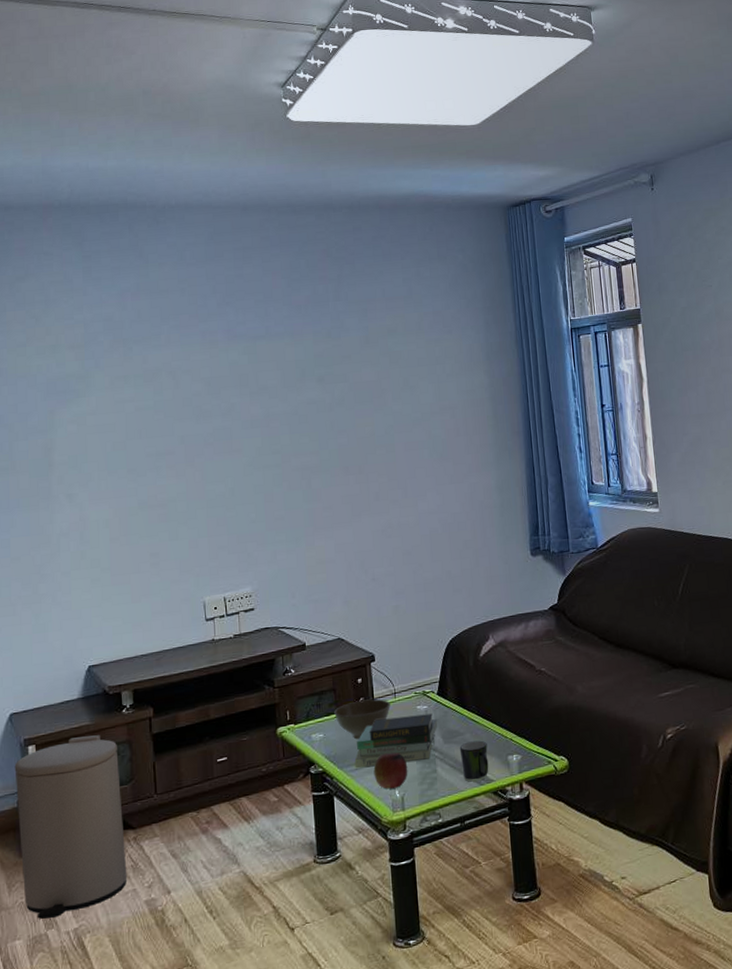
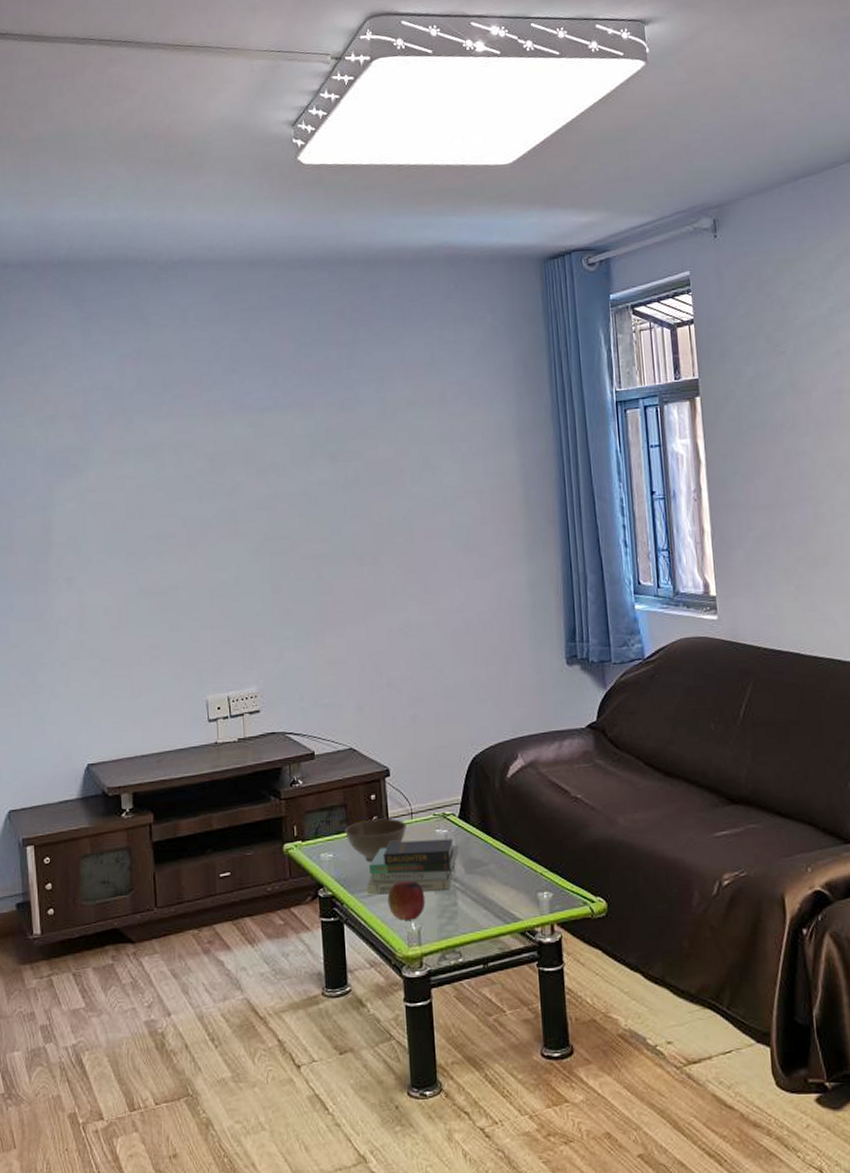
pedal bin: present [14,735,127,919] -> none [13,839,127,1031]
mug: present [459,740,489,782] -> none [483,873,516,919]

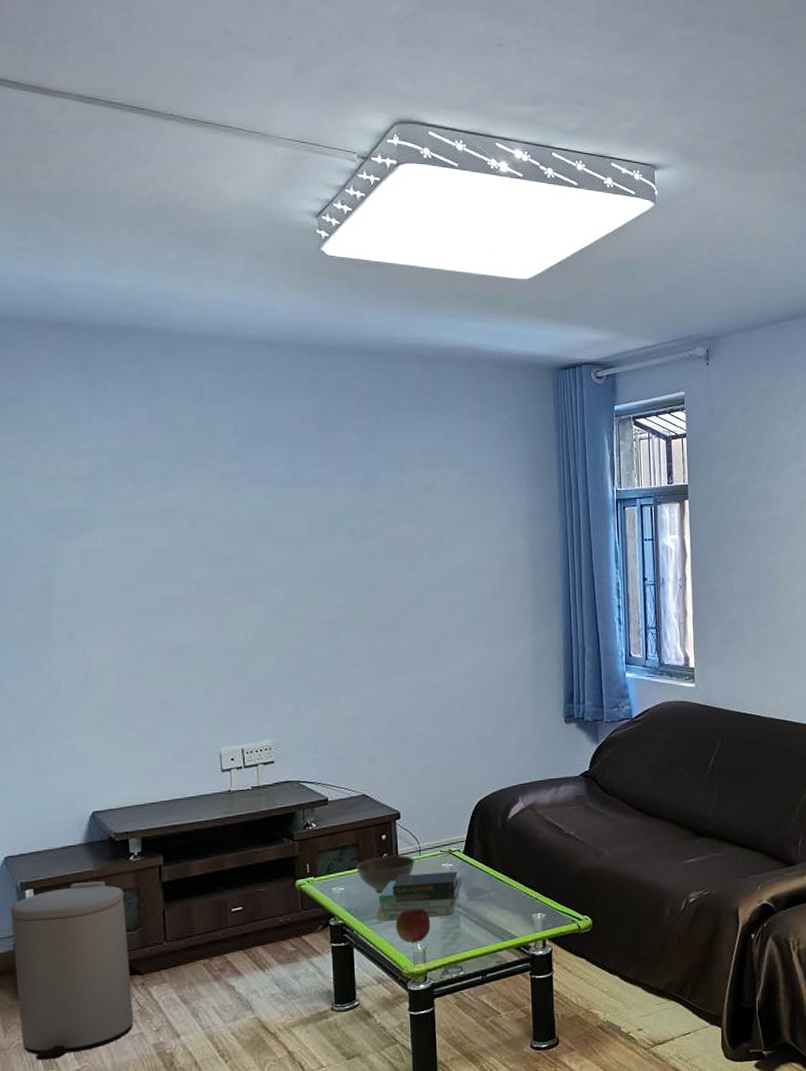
pedal bin: none [13,839,127,1031] -> present [10,881,134,1060]

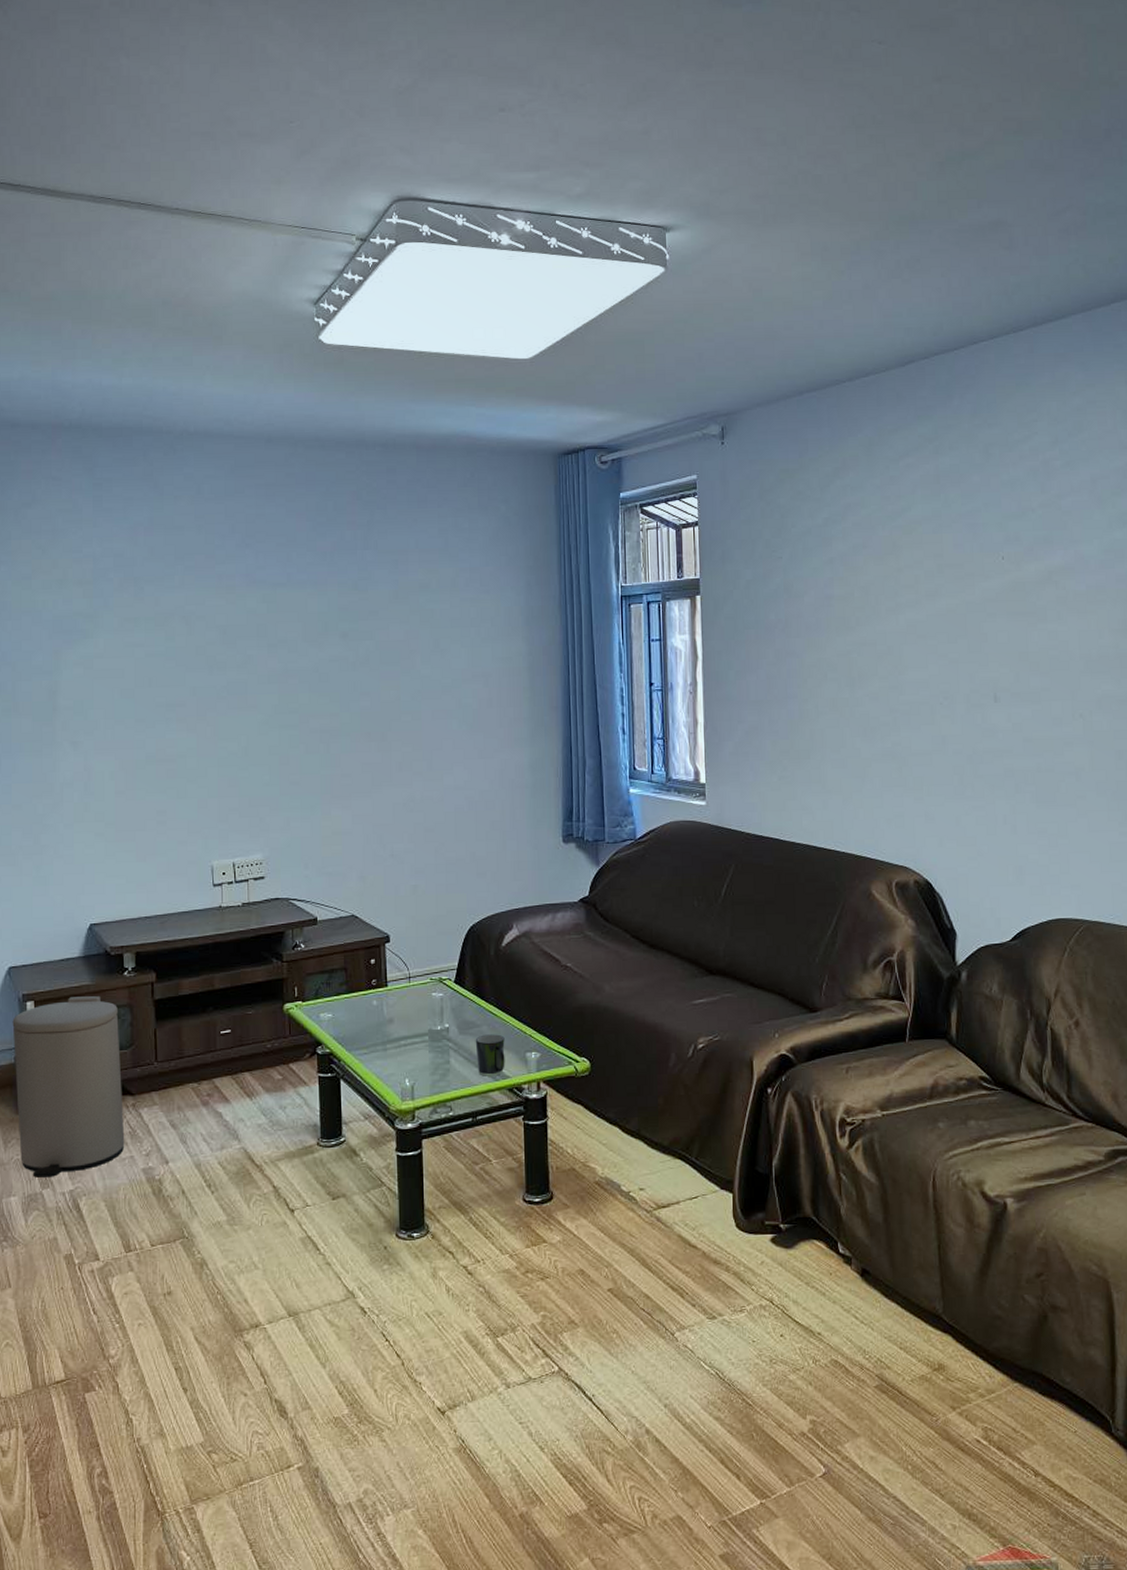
bowl: present [355,855,415,894] -> none [343,981,404,1023]
books: present [376,871,463,922] -> none [363,1002,454,1053]
fruit: present [395,908,431,943] -> none [383,1040,420,1077]
mug: none [484,898,513,938] -> present [475,1034,505,1076]

